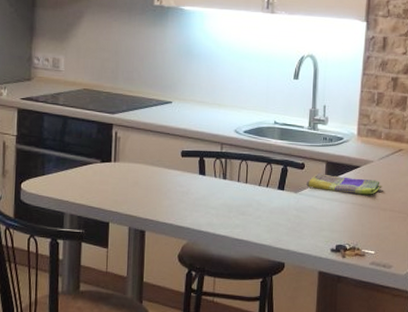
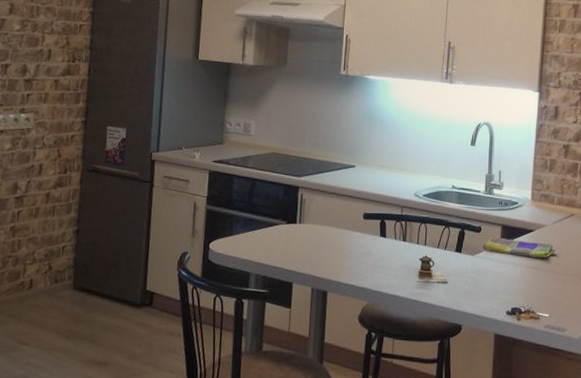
teapot: none [236,193,270,221] -> present [415,255,448,283]

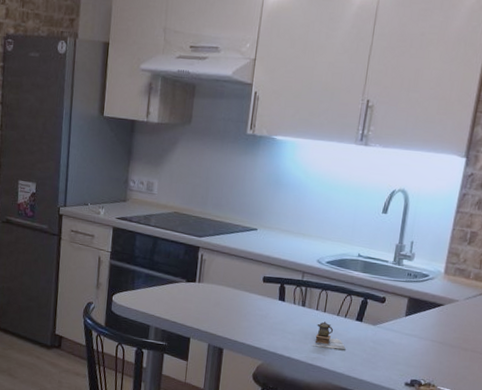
dish towel: present [483,236,556,258] -> none [385,307,466,334]

